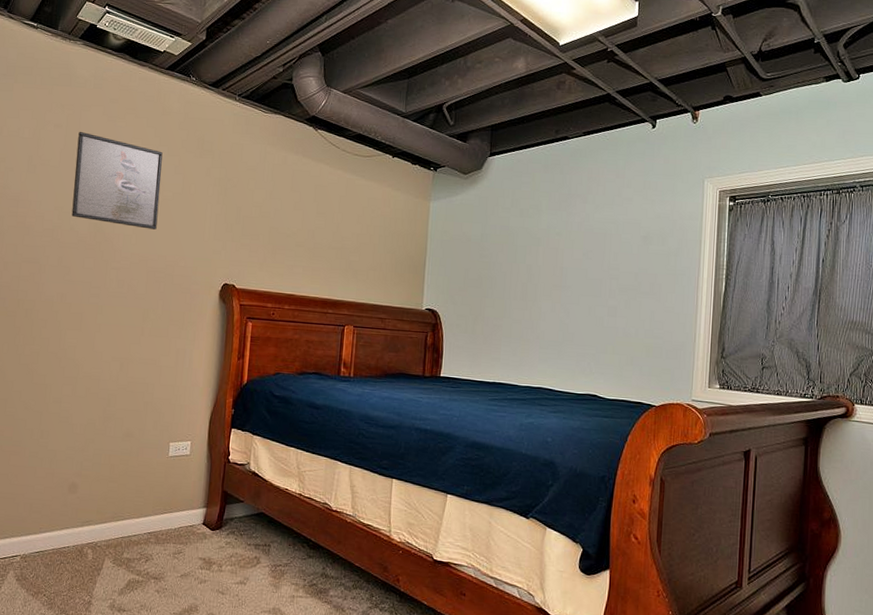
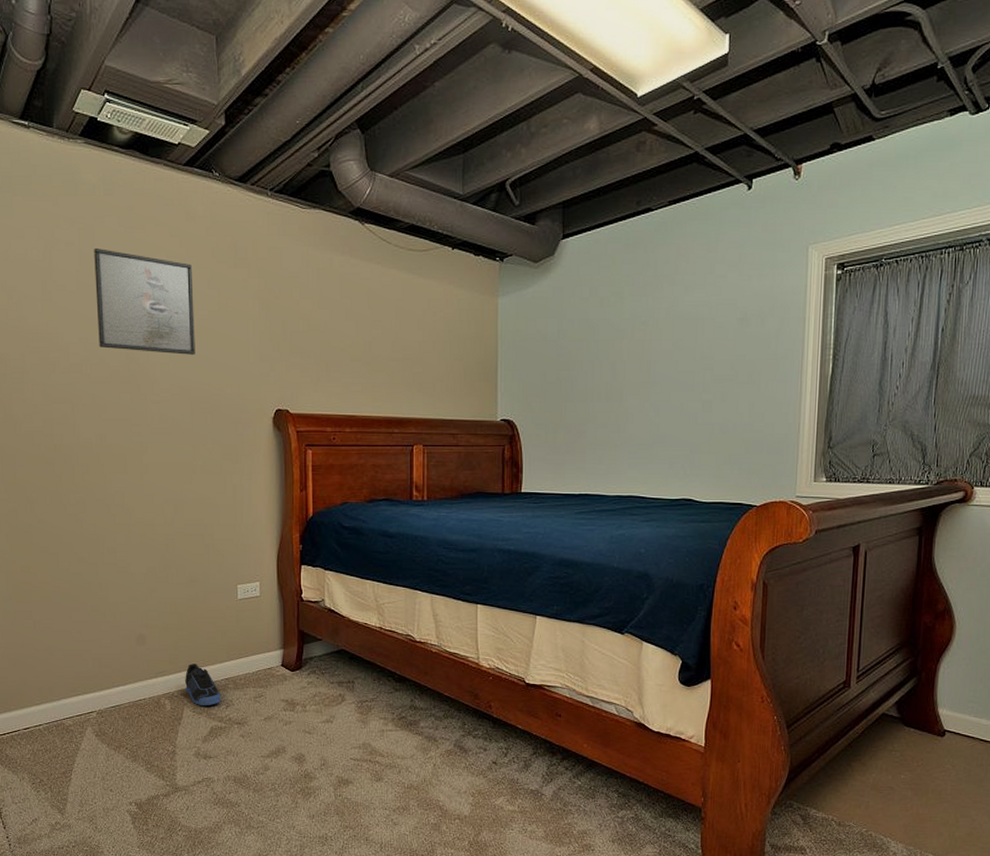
sneaker: none [109,515,142,558] -> present [185,664,221,705]

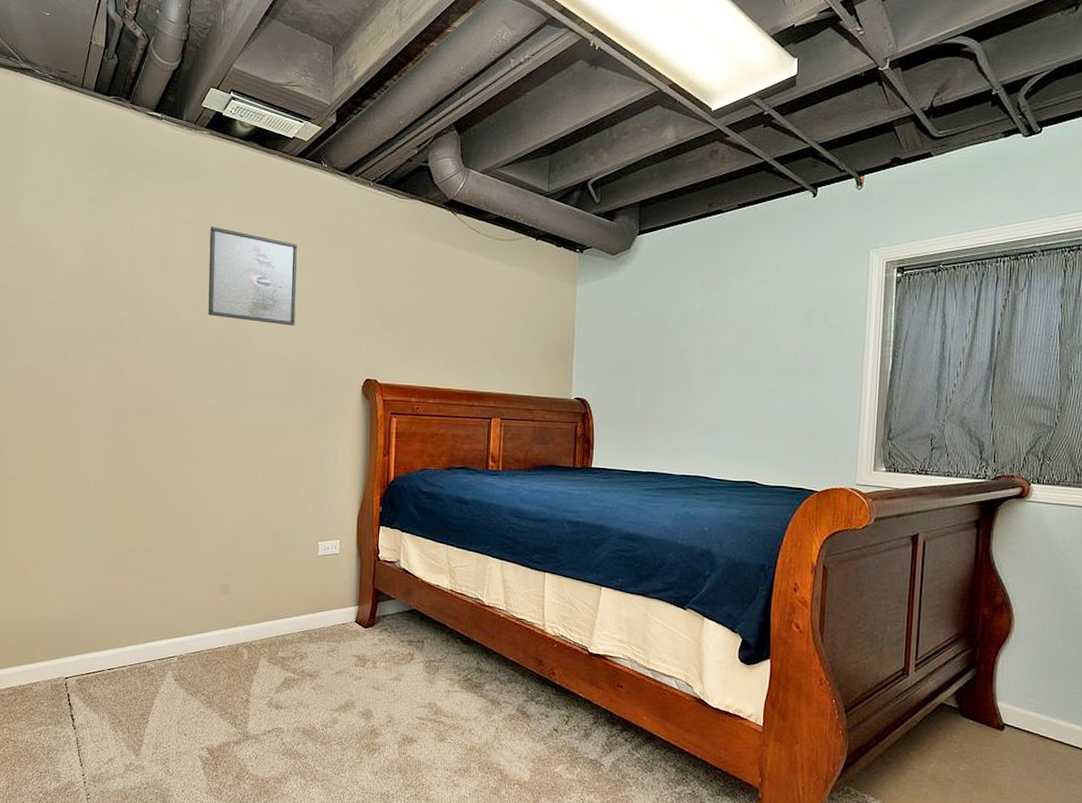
sneaker: present [185,664,221,705] -> none [263,615,296,657]

